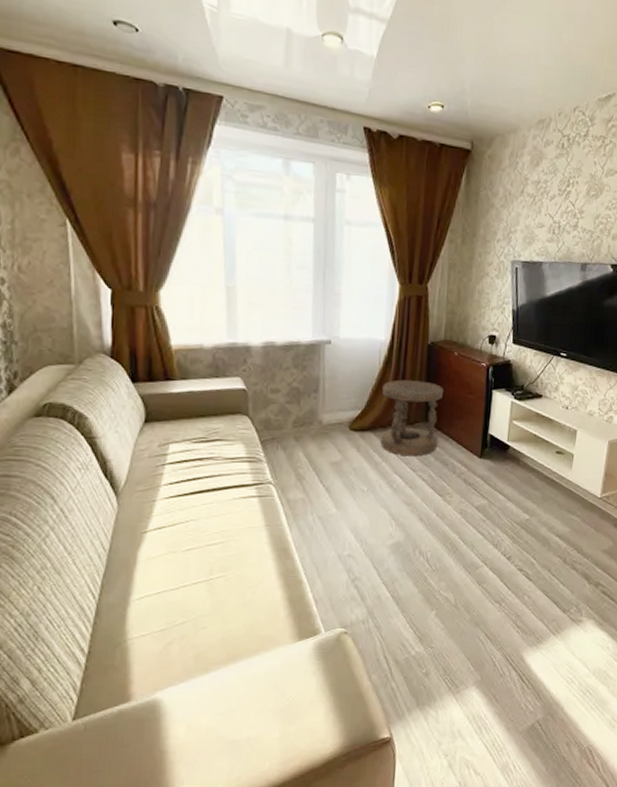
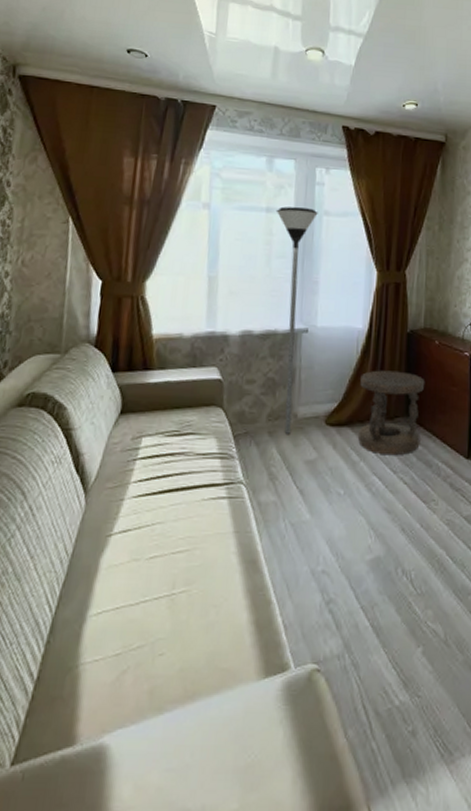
floor lamp: none [294,214,339,439] -> present [276,206,318,434]

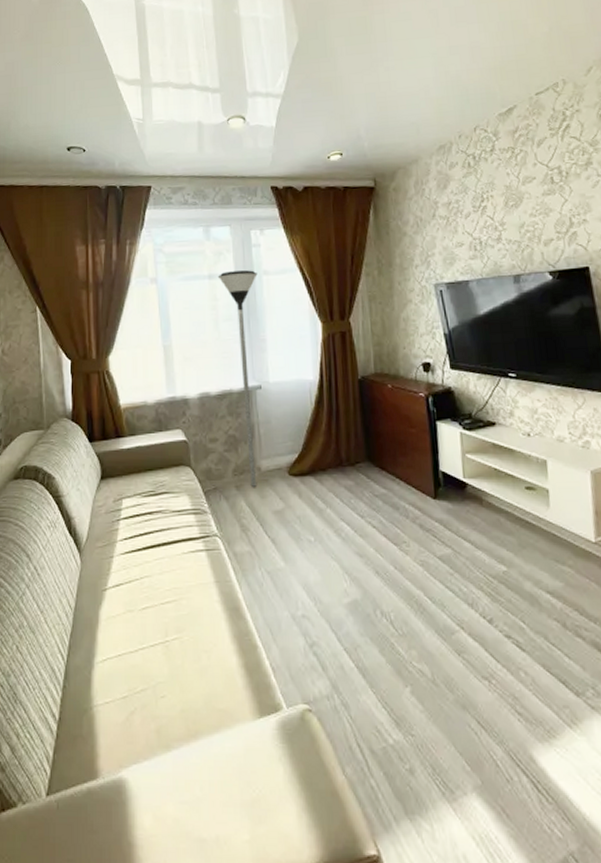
stool: present [358,370,425,455] -> none [317,418,384,500]

